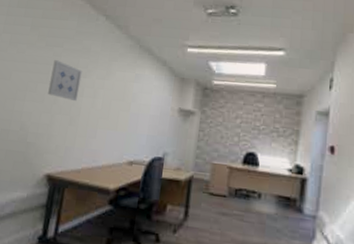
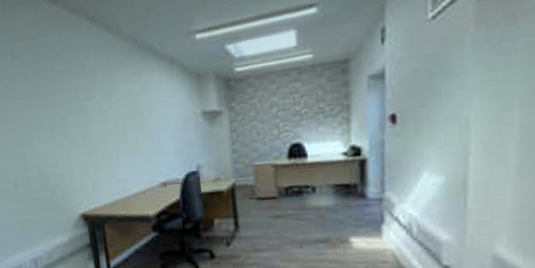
wall art: present [48,60,83,102] -> none [48,88,88,131]

